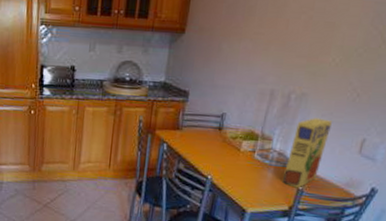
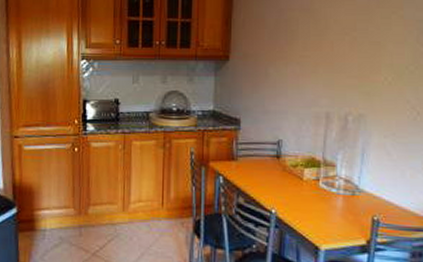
cereal box: present [281,118,333,188] -> none [353,140,398,219]

